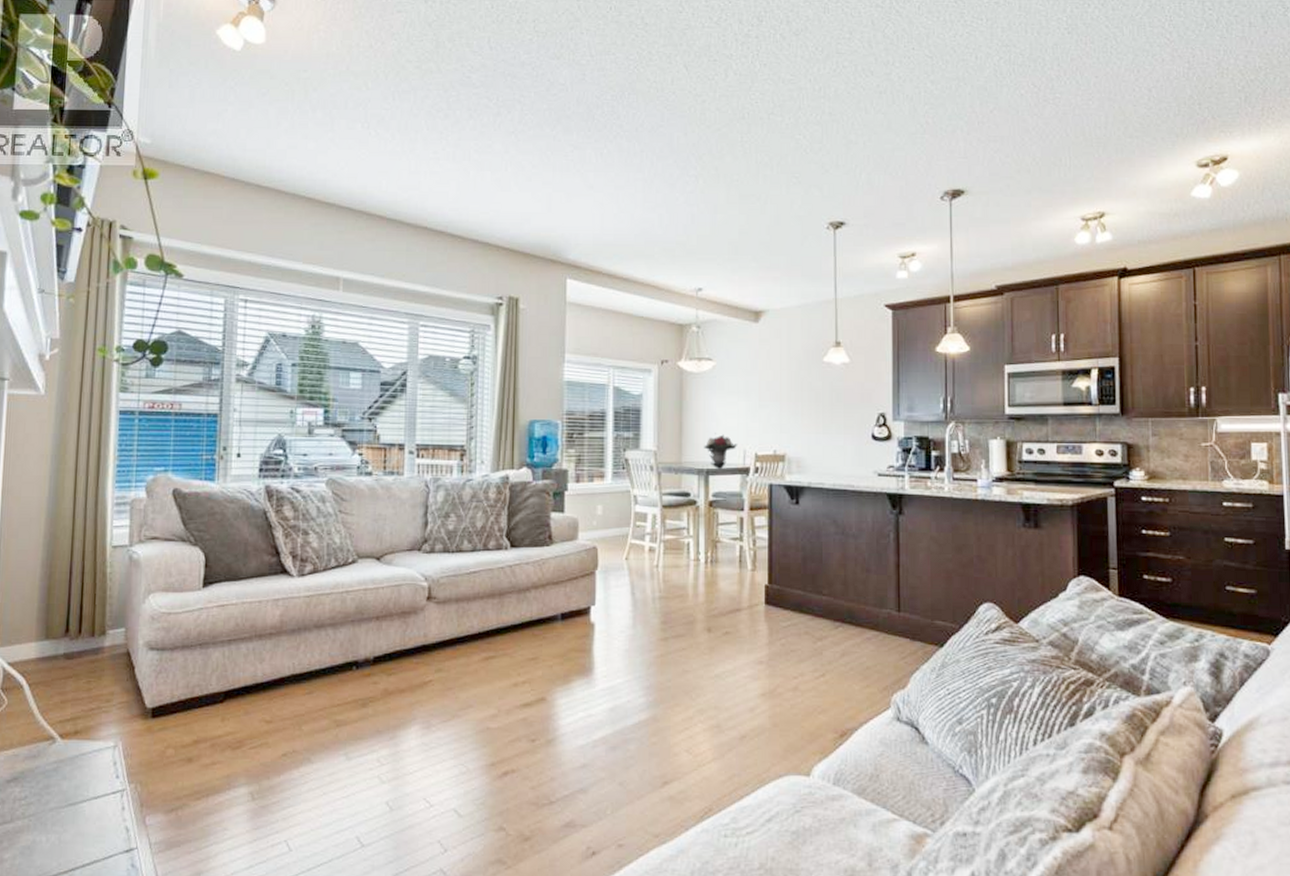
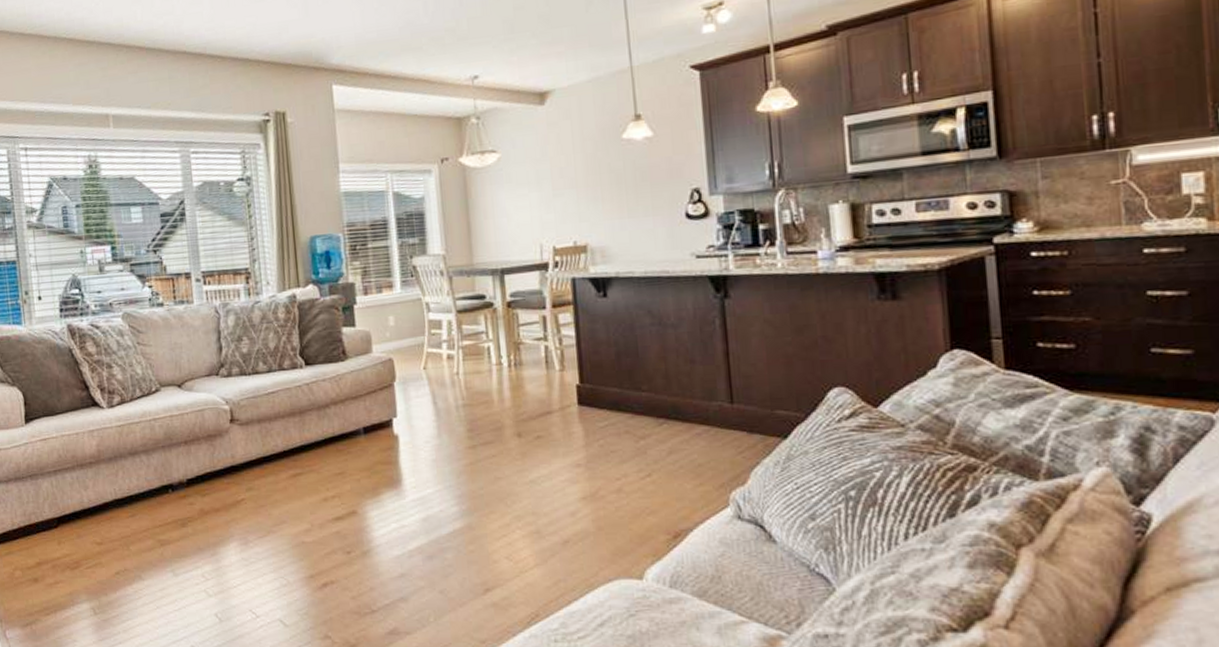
flower arrangement: present [704,433,737,470] -> none [496,229,532,268]

